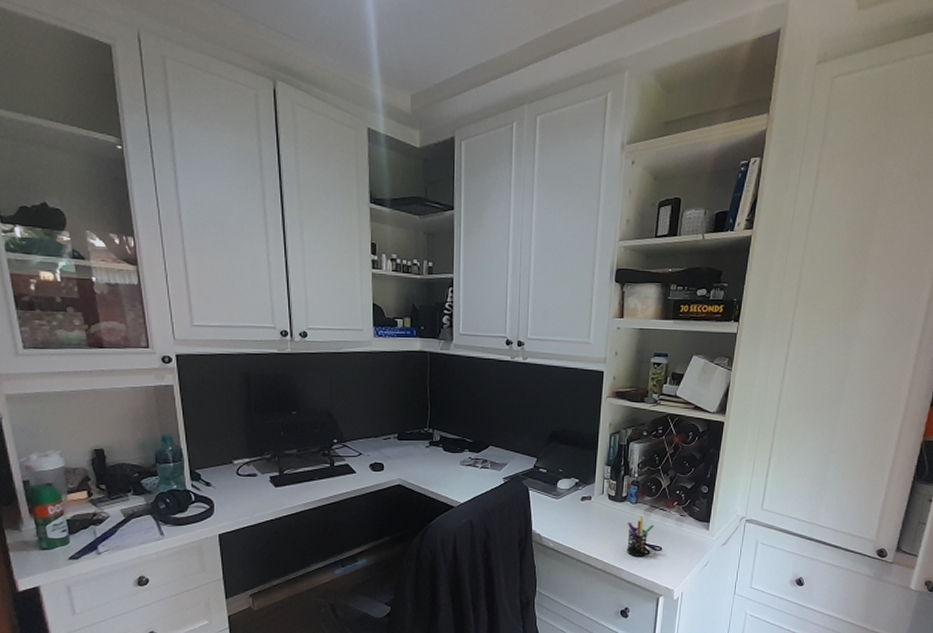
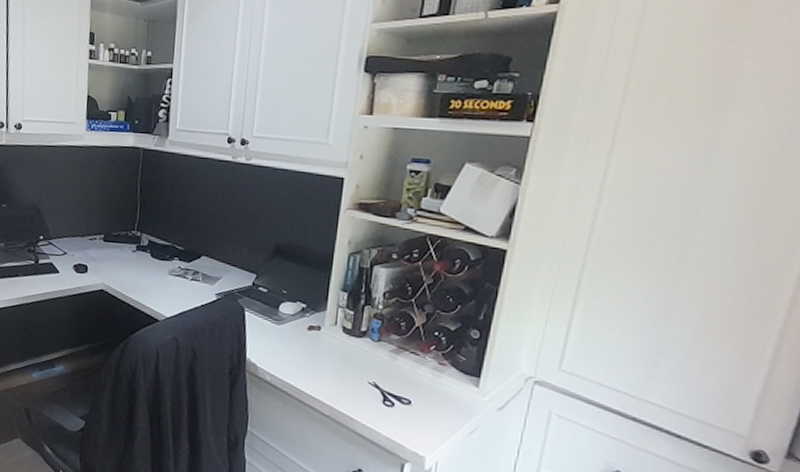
pen holder: present [627,516,655,557] -> none [364,357,402,409]

